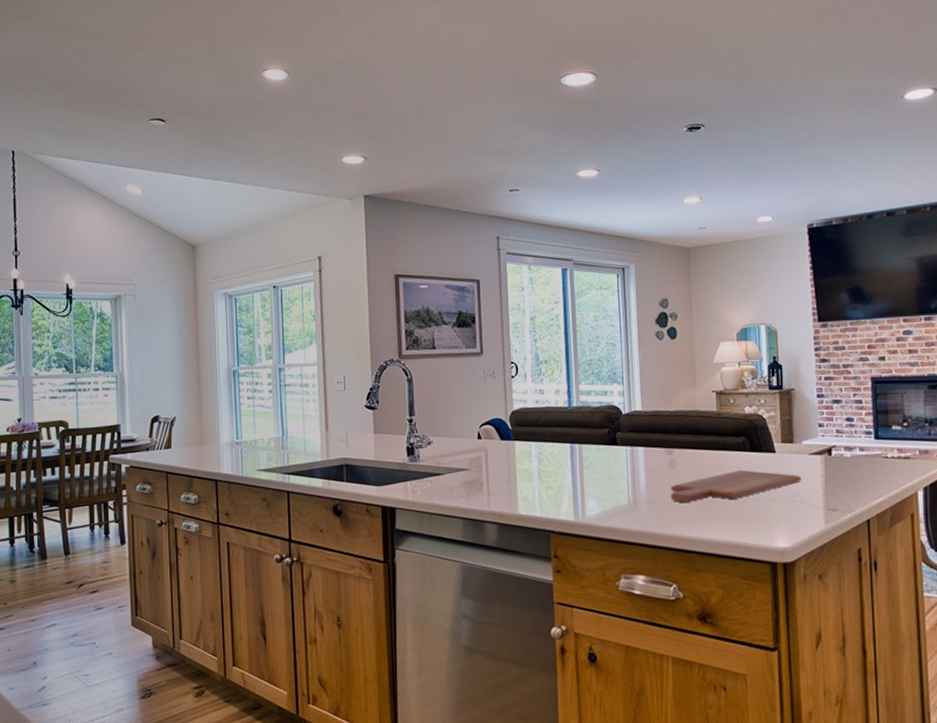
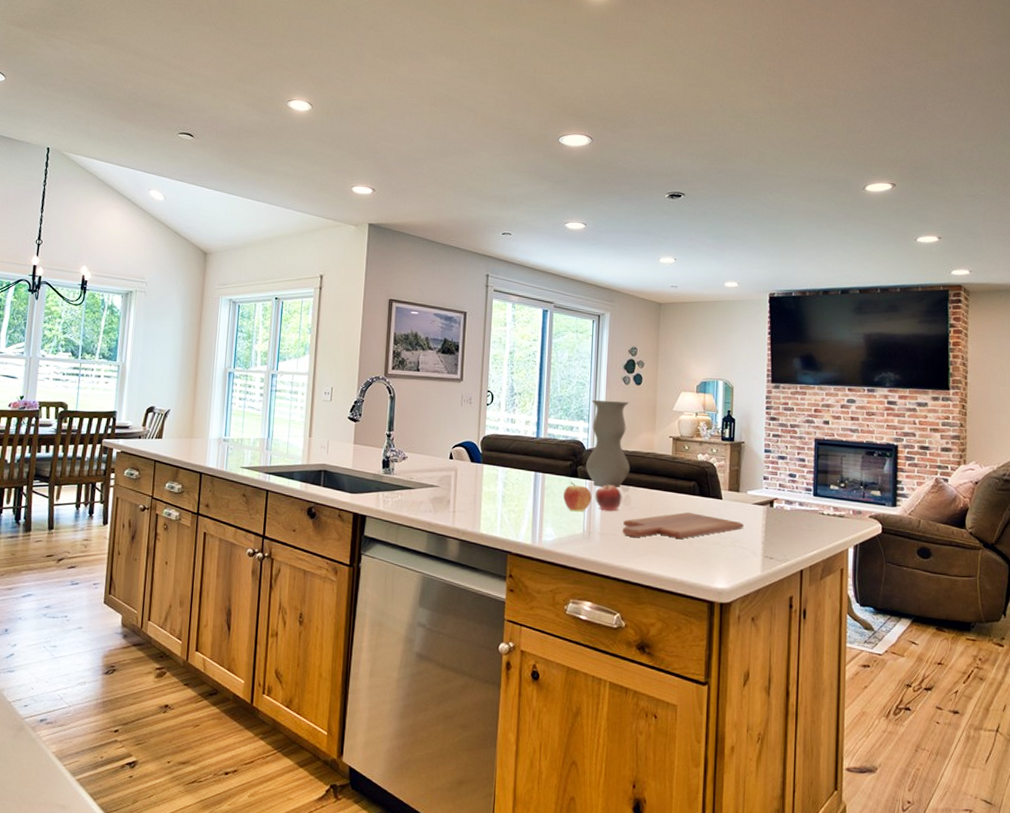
fruit: none [604,450,634,481] -> present [563,482,592,511]
vase: none [624,358,673,453] -> present [585,399,630,488]
fruit: none [638,449,667,477] -> present [595,484,622,511]

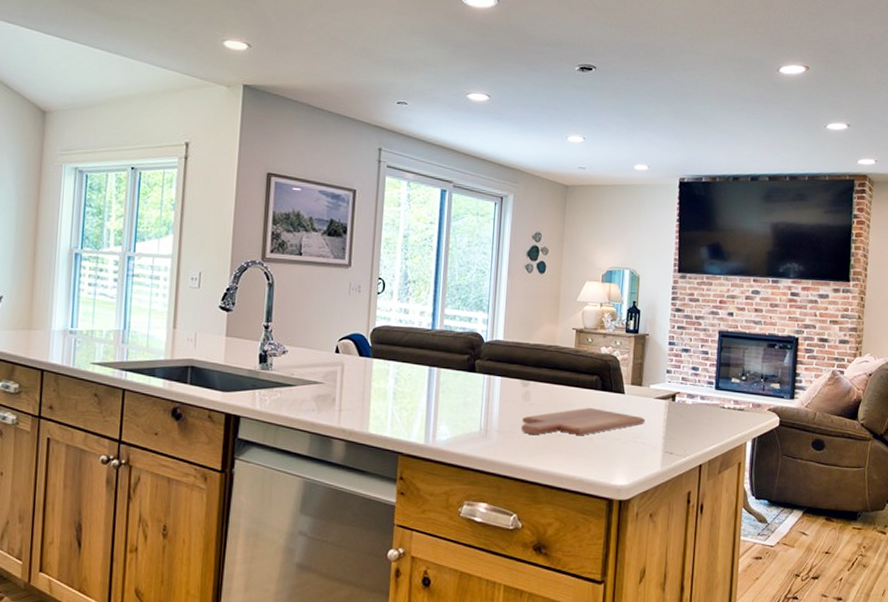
fruit: present [563,482,592,511] -> none [460,377,490,408]
vase: present [585,399,630,488] -> none [483,288,532,383]
fruit: present [595,484,622,511] -> none [493,379,522,407]

